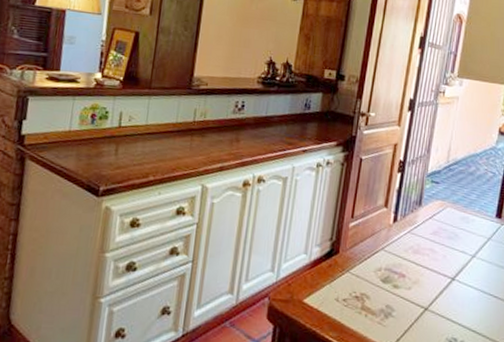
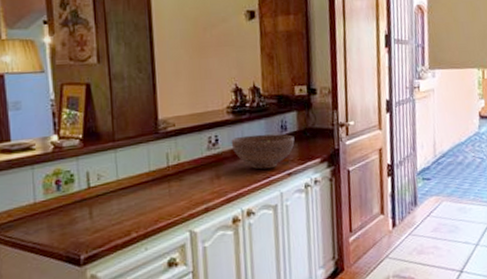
fruit bowl: none [255,106,316,142] -> present [231,134,295,170]

